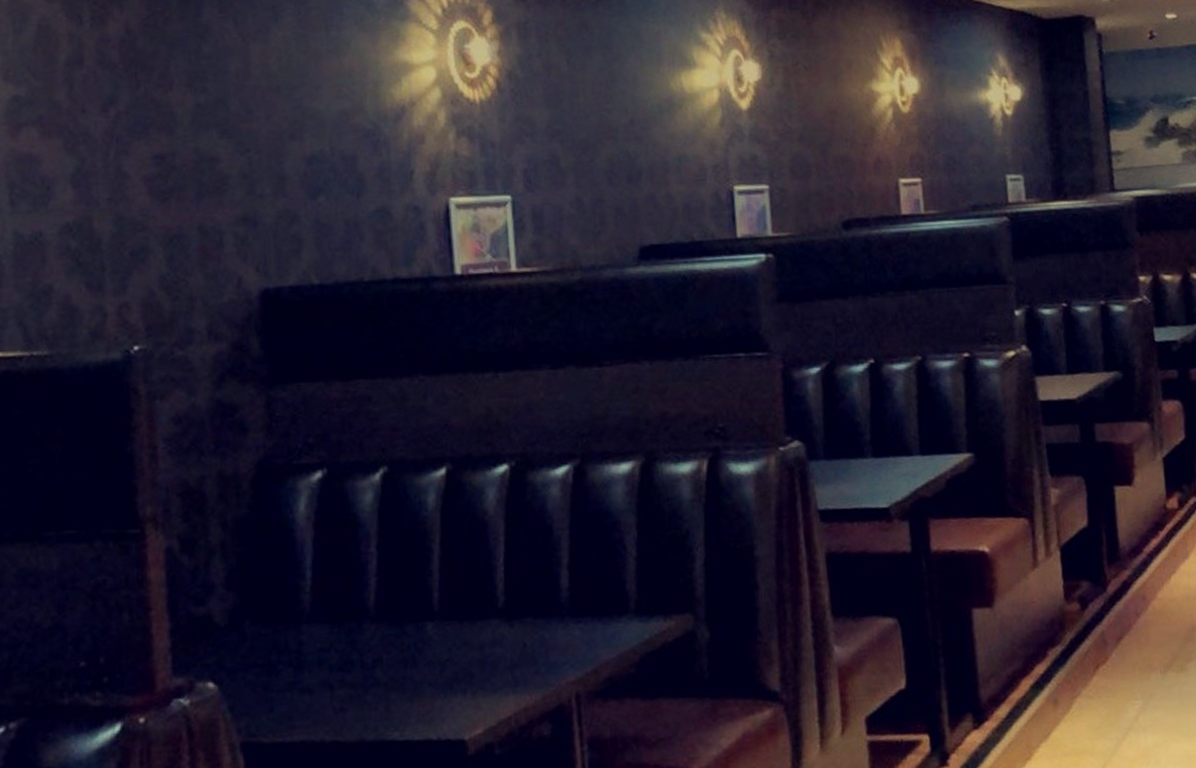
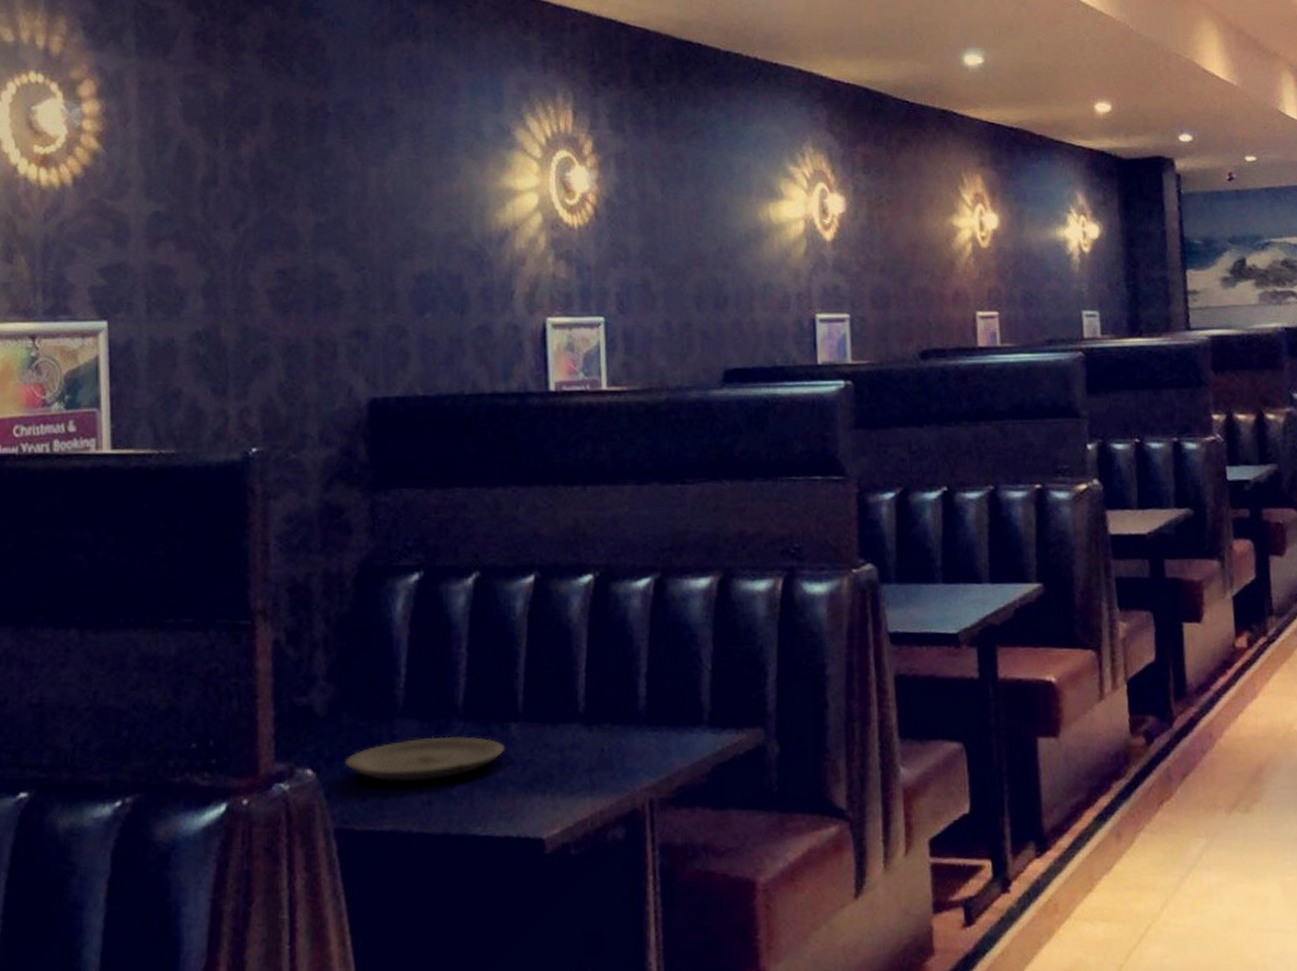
plate: none [249,638,422,691] -> present [344,736,505,782]

